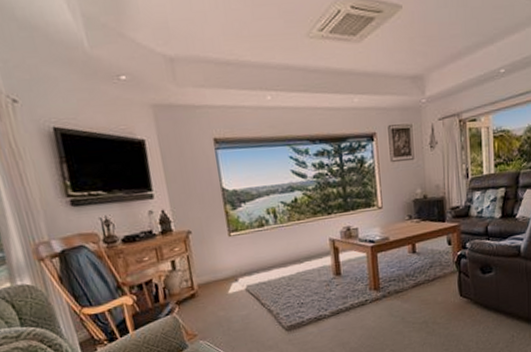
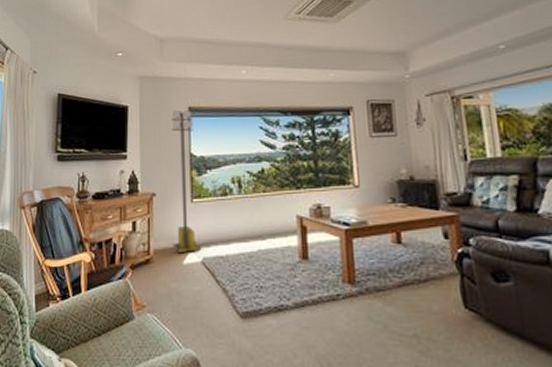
portable light tower: none [196,142,245,284] -> present [171,110,202,252]

